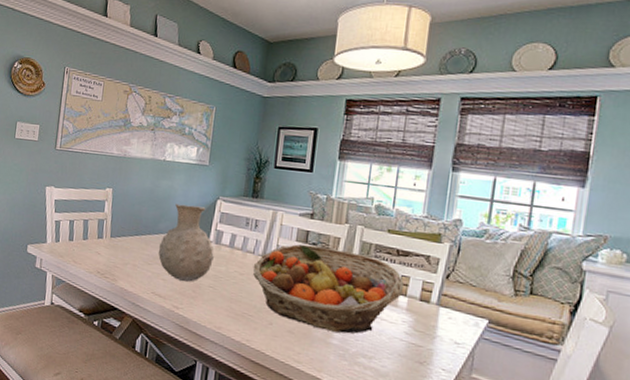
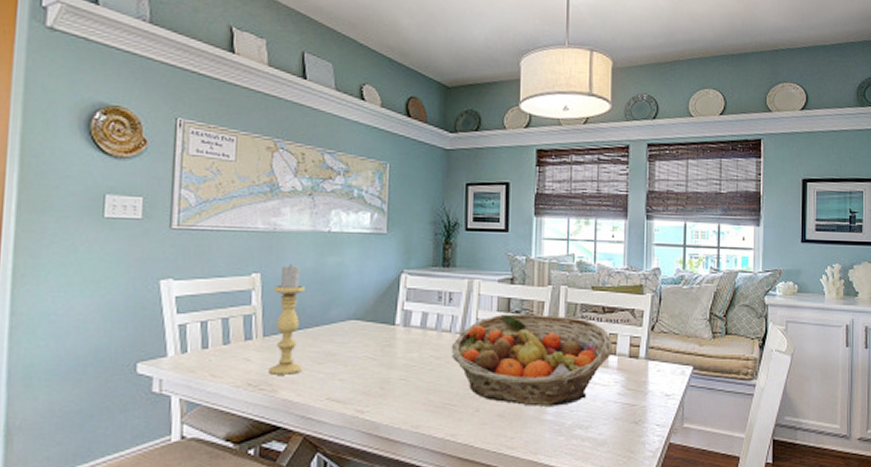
candle holder: none [112,183,143,270] -> present [268,264,305,375]
vase: present [158,203,214,282] -> none [330,283,403,377]

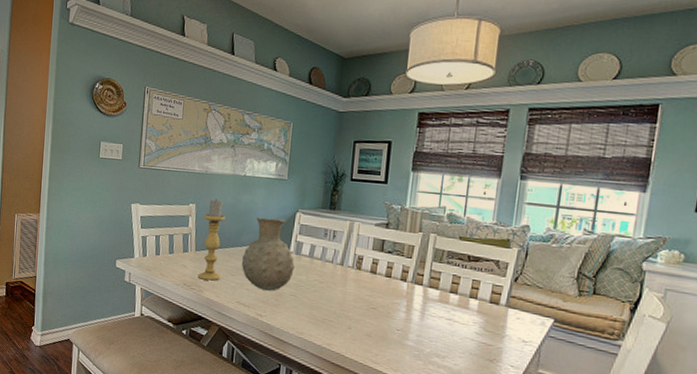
vase: none [330,283,403,377] -> present [241,217,295,291]
fruit basket: present [451,313,612,407] -> none [332,252,475,336]

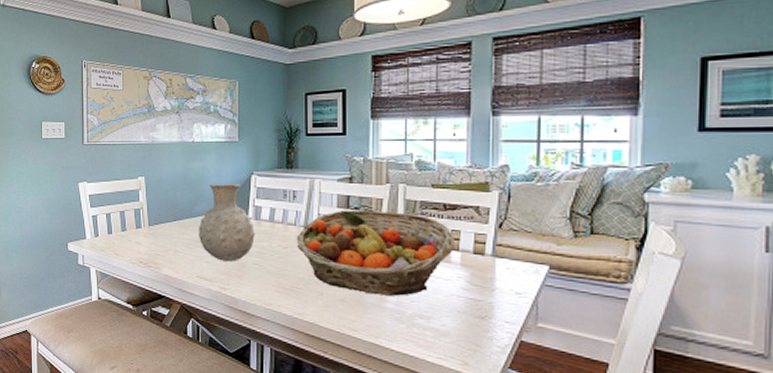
candle holder: present [198,198,225,281] -> none [154,169,178,256]
fruit basket: none [332,252,475,336] -> present [296,210,454,296]

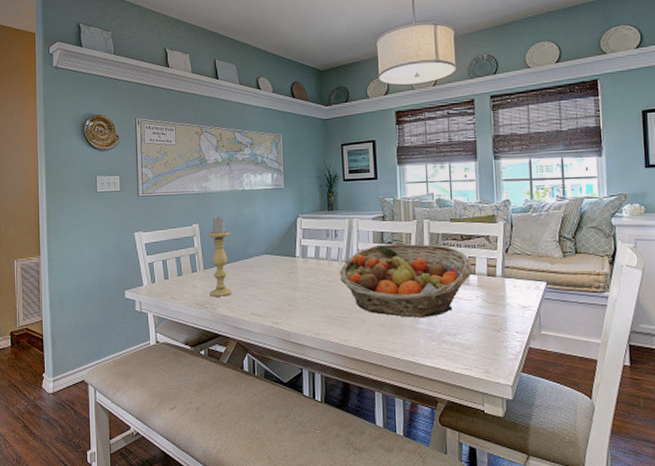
candle holder: none [154,169,178,256] -> present [208,216,233,297]
vase: present [198,184,255,261] -> none [250,226,303,297]

